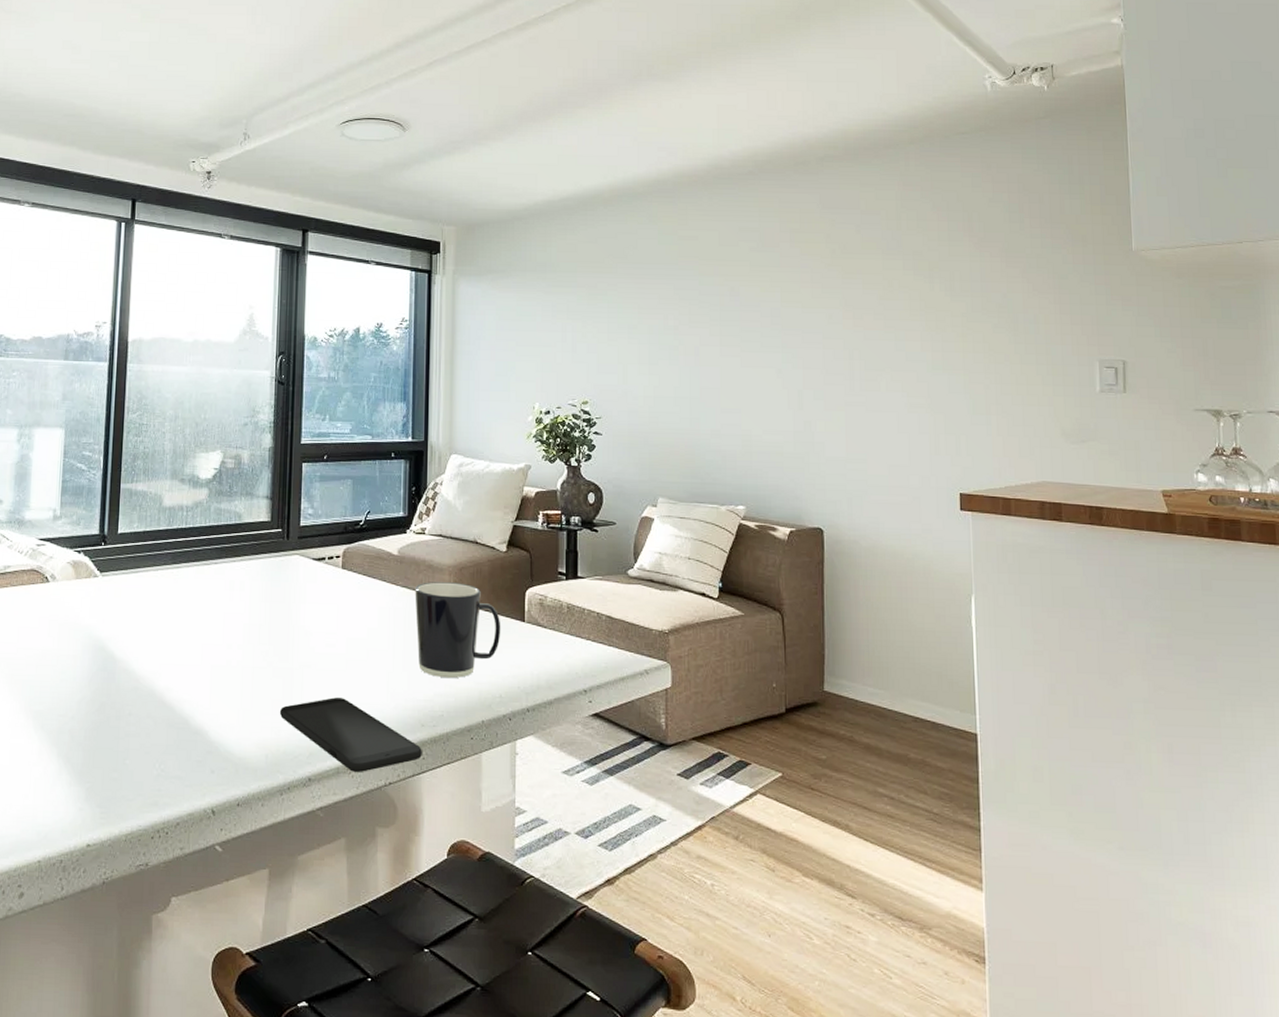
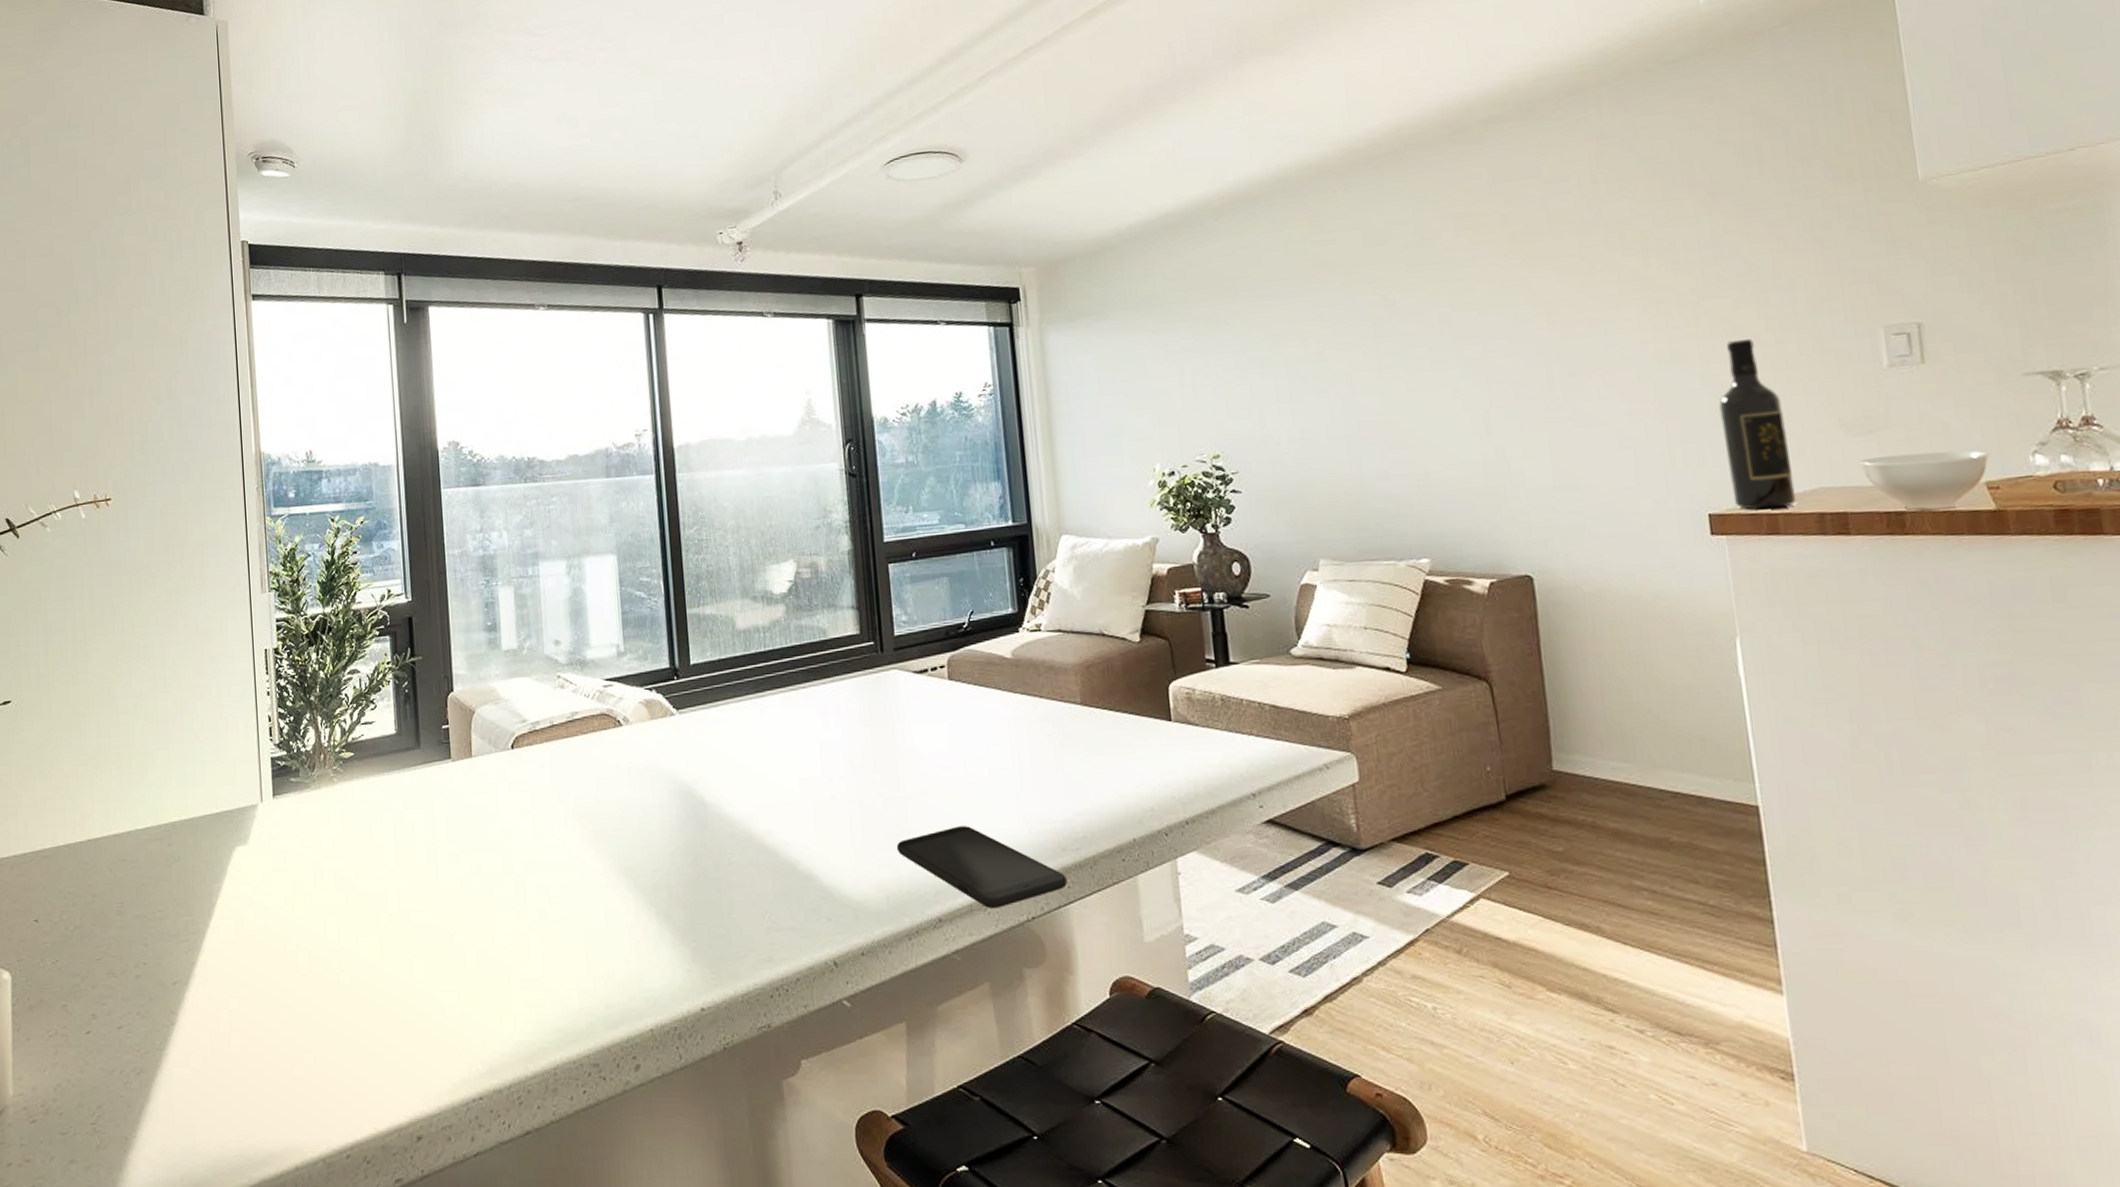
mug: present [415,582,501,679] -> none [1036,683,1145,794]
wine bottle: none [975,357,1026,494] -> present [1719,339,1797,509]
bowl: none [1072,461,1166,510] -> present [1858,450,1990,512]

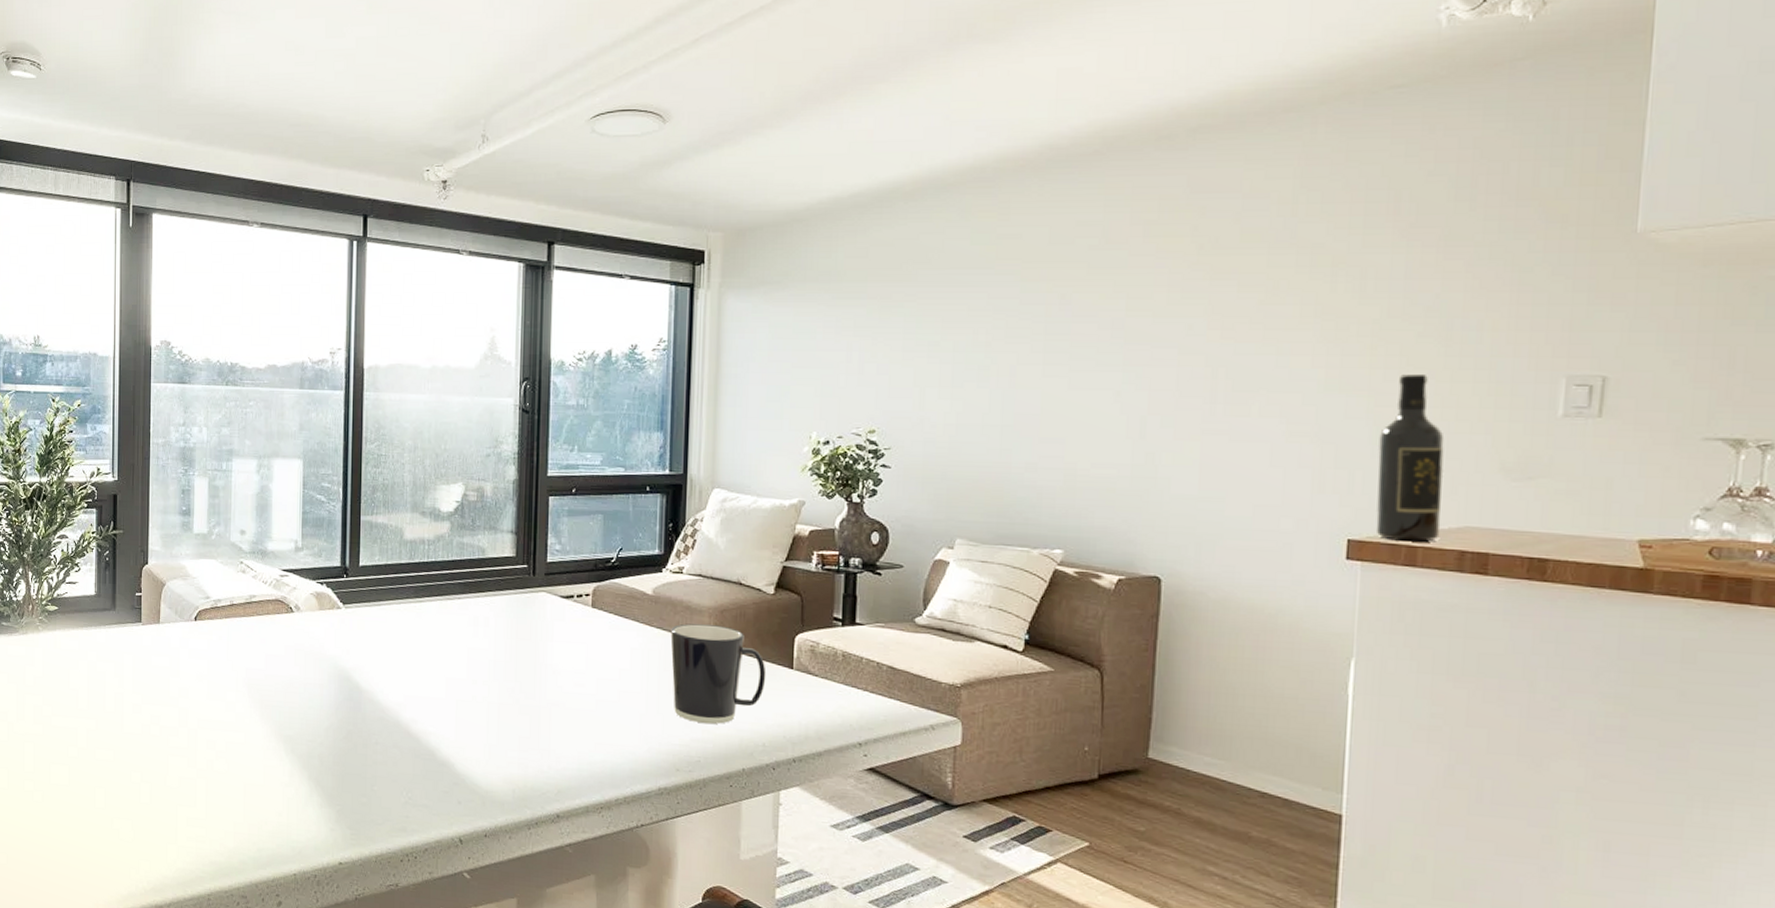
mobile phone: present [896,826,1067,908] -> none [526,737,677,813]
mug: none [1036,683,1145,794] -> present [670,623,766,724]
bowl: present [1858,450,1990,512] -> none [1510,503,1649,563]

